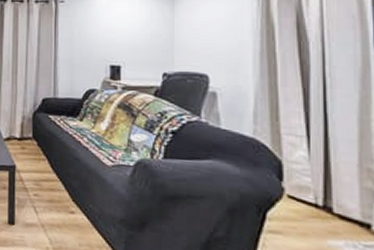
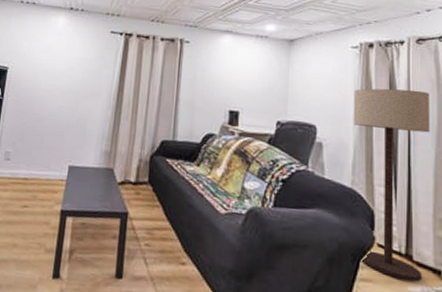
floor lamp: none [252,28,352,236] -> present [353,88,430,282]

